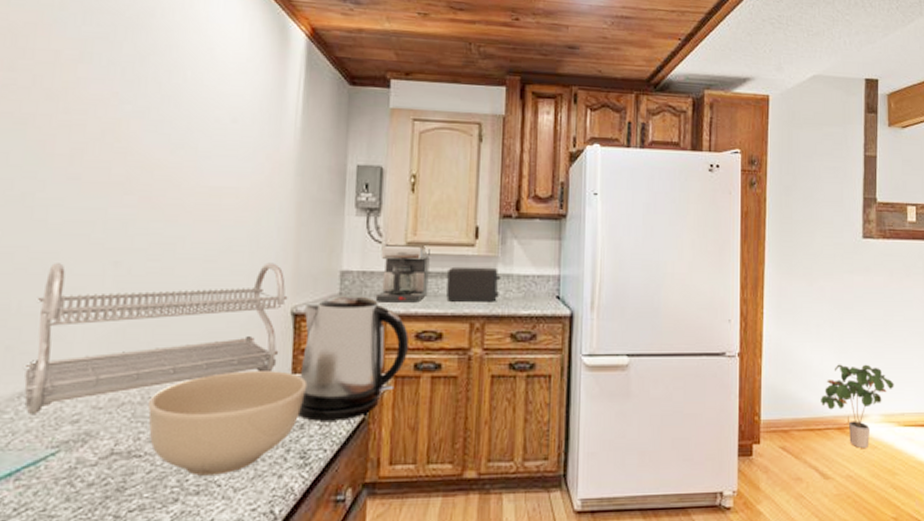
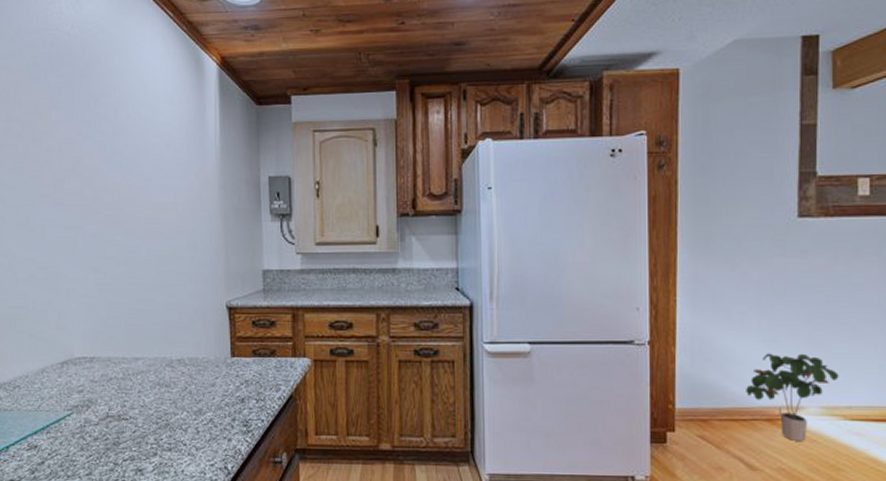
dish rack: present [22,262,288,415] -> none [41,265,223,386]
bowl: present [148,371,308,476] -> none [129,354,244,437]
kettle: present [297,296,410,421] -> none [237,291,325,397]
coffee maker: present [375,245,430,303] -> none [293,245,337,296]
toaster: present [446,266,501,302] -> none [353,262,402,295]

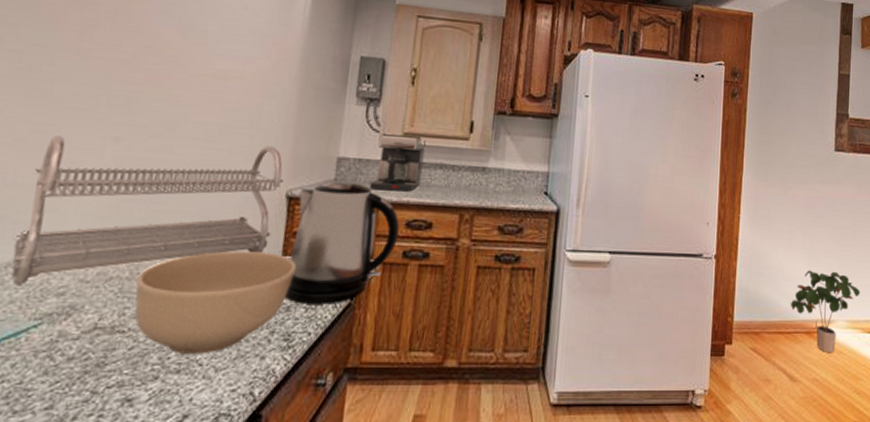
dish rack: none [41,265,223,386] -> present [12,135,284,286]
bowl: none [129,354,244,437] -> present [134,251,297,354]
kettle: none [237,291,325,397] -> present [284,181,400,305]
coffee maker: none [293,245,337,296] -> present [369,134,426,192]

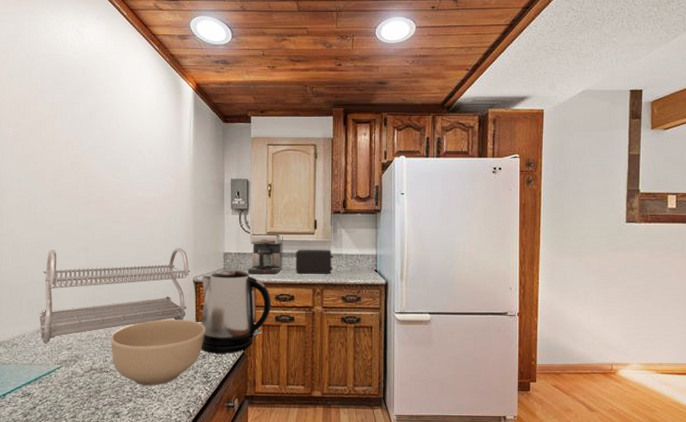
toaster: none [438,158,492,195] -> present [296,249,334,274]
potted plant: present [791,270,860,352] -> none [588,323,653,389]

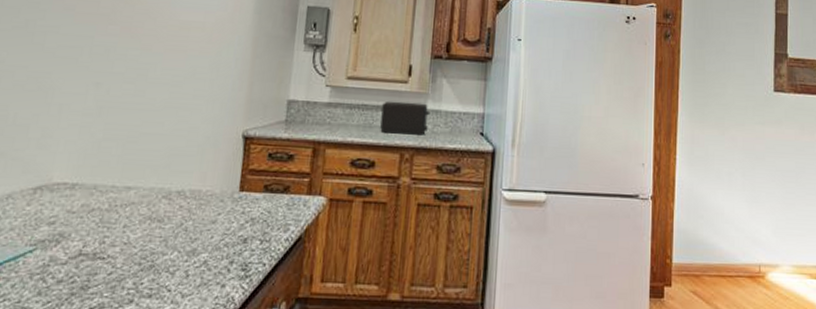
dish rack: present [37,247,191,344] -> none [12,82,241,215]
bowl: present [110,319,206,386] -> none [112,186,253,281]
kettle: present [201,270,272,354] -> none [242,122,345,238]
coffee maker: present [247,234,283,275] -> none [316,78,368,132]

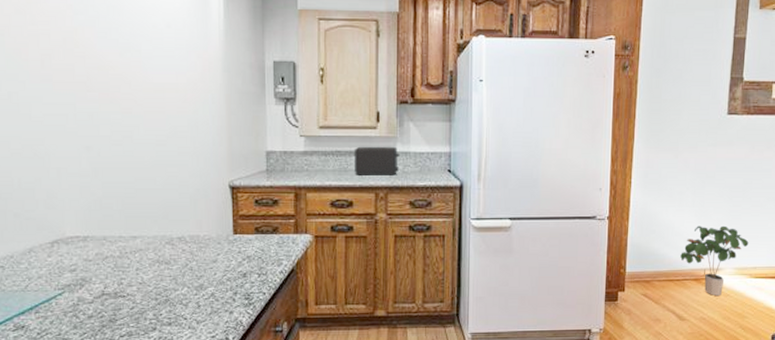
potted plant: none [732,213,806,298] -> present [680,225,749,295]

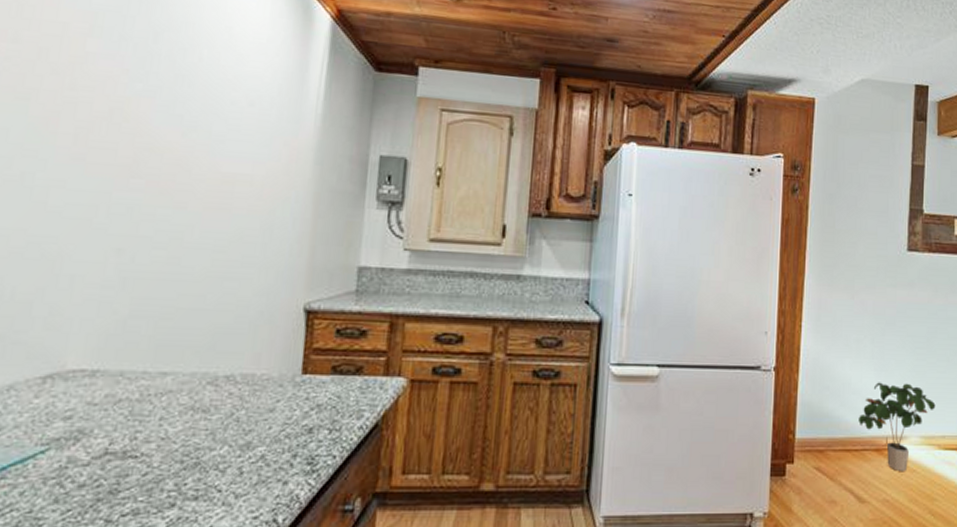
toaster: present [355,146,400,176] -> none [469,266,528,305]

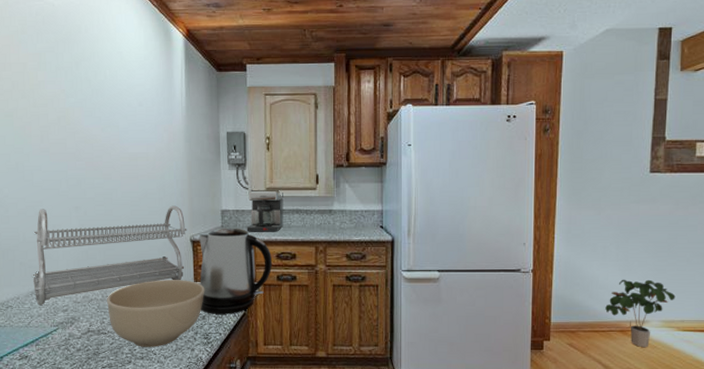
dish rack: none [13,248,301,410] -> present [31,205,187,306]
bowl: none [146,369,319,480] -> present [107,280,205,347]
kettle: none [306,293,428,426] -> present [199,228,273,314]
coffee maker: none [394,241,454,303] -> present [246,190,284,232]

